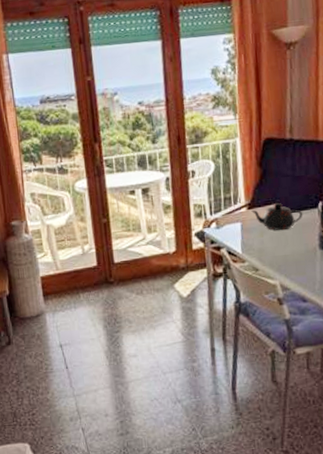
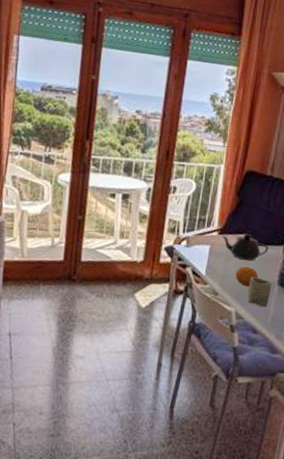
fruit: none [272,235,297,257] -> present [235,265,259,287]
cup: none [289,245,314,274] -> present [248,277,272,307]

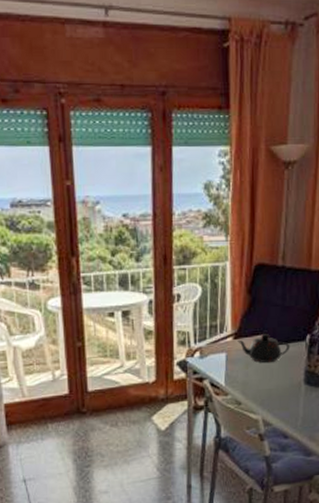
fruit: present [235,265,259,287] -> none [257,368,282,391]
cup: present [248,277,272,307] -> none [274,379,298,409]

